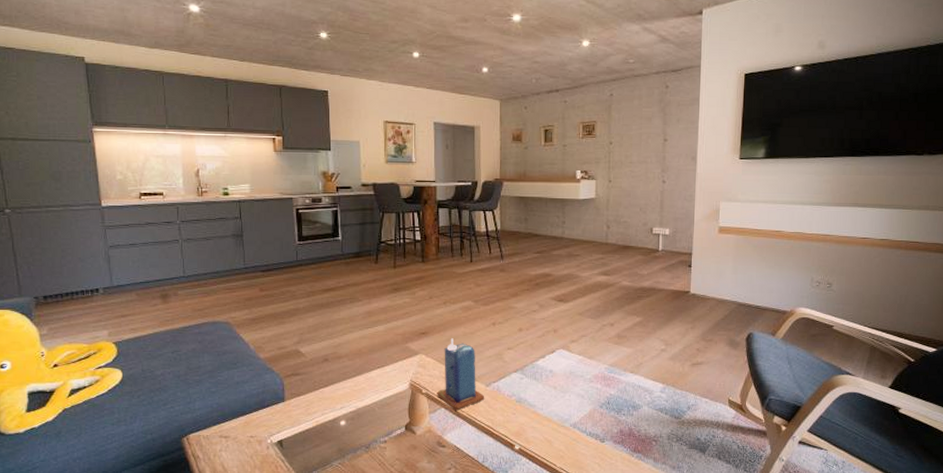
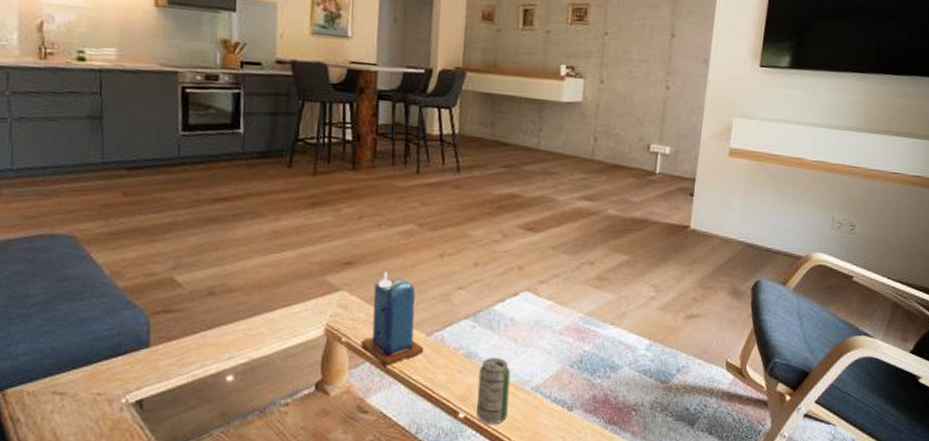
beverage can: none [528,402,553,455] -> present [476,358,511,425]

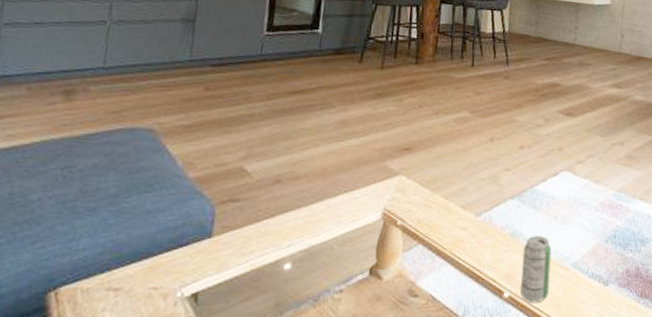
candle: present [360,271,424,366] -> none [414,156,473,248]

